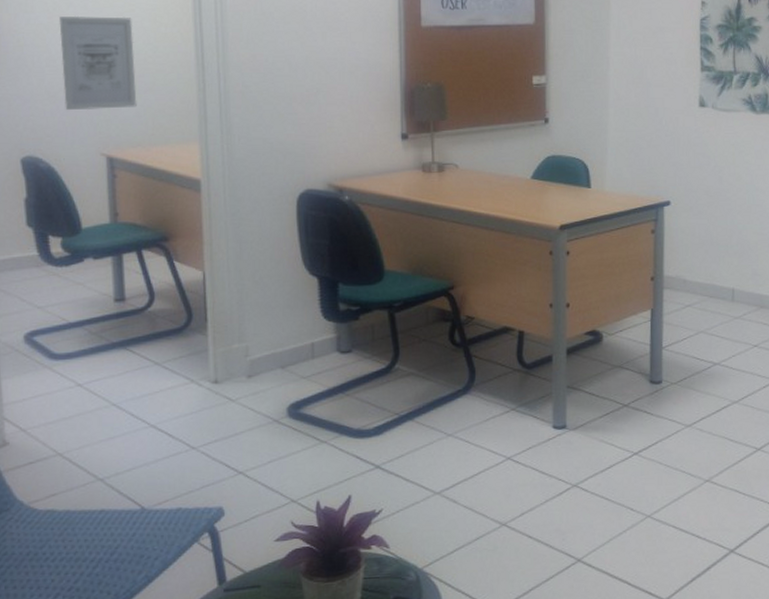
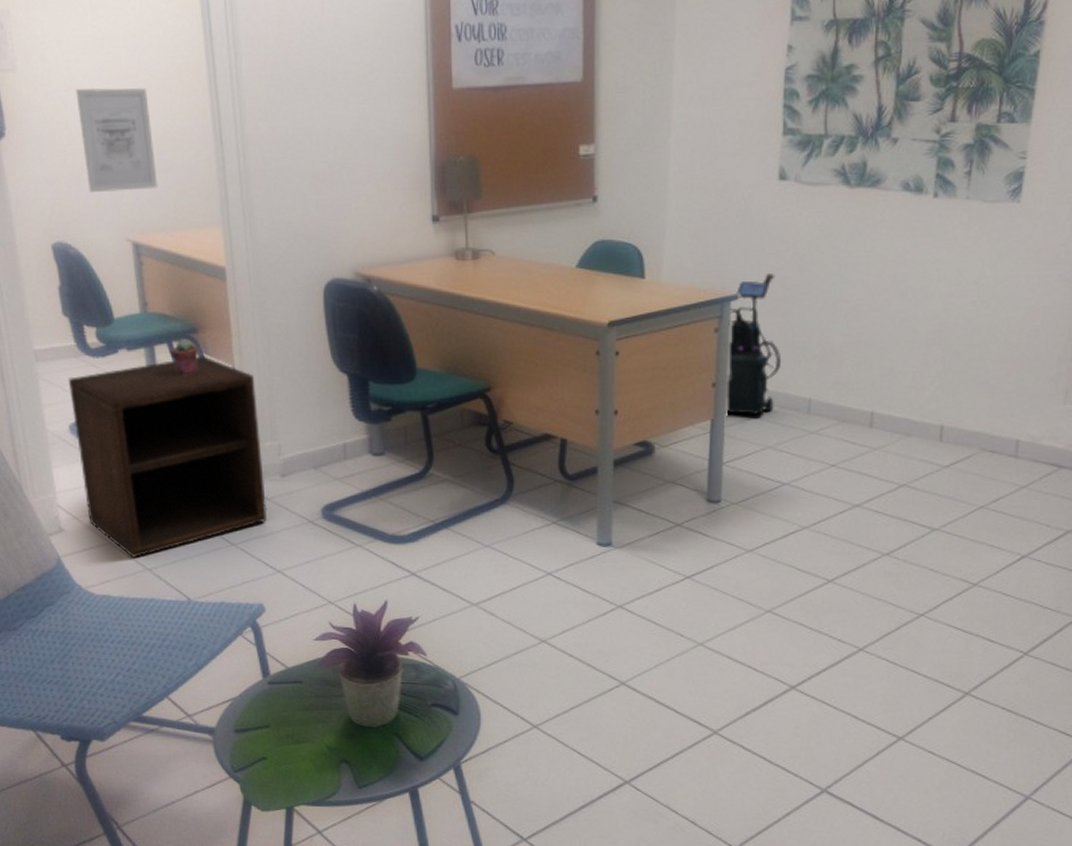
nightstand: none [26,261,232,468] -> present [68,354,268,558]
potted succulent: none [139,247,168,281] -> present [170,339,198,374]
vacuum cleaner: none [662,183,709,304] -> present [725,274,782,414]

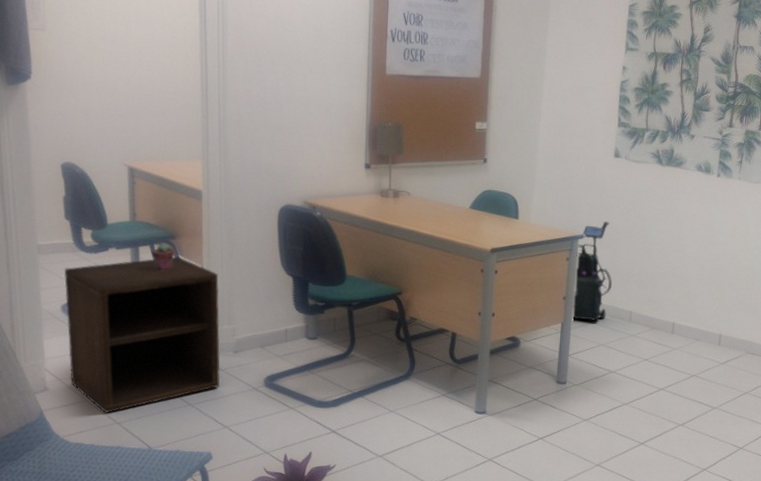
wall art: present [76,87,158,193] -> none [93,48,153,128]

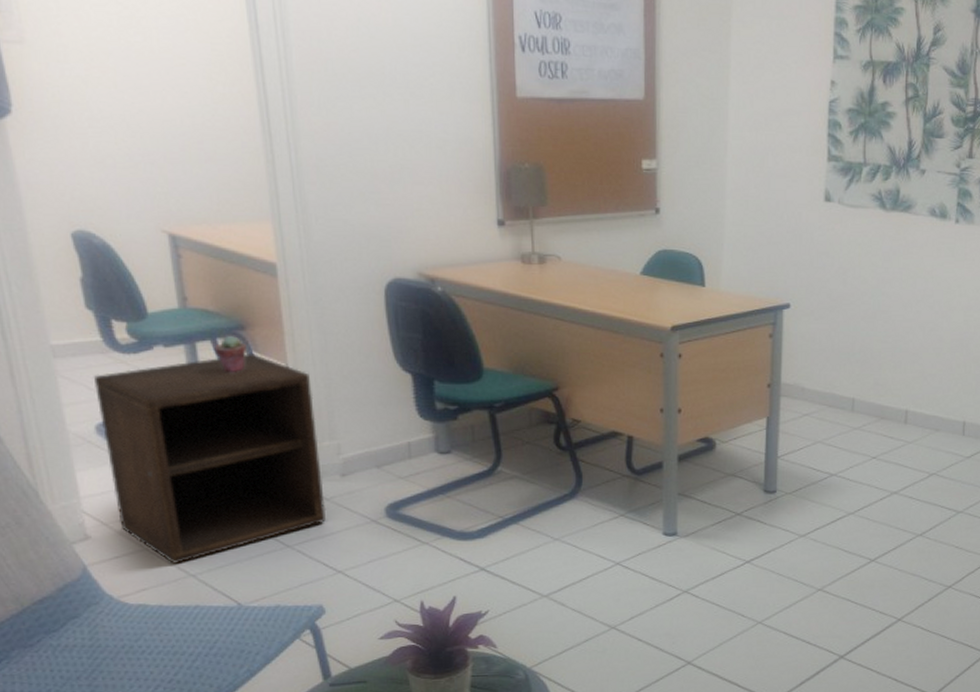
vacuum cleaner: present [571,221,613,321] -> none [779,285,829,413]

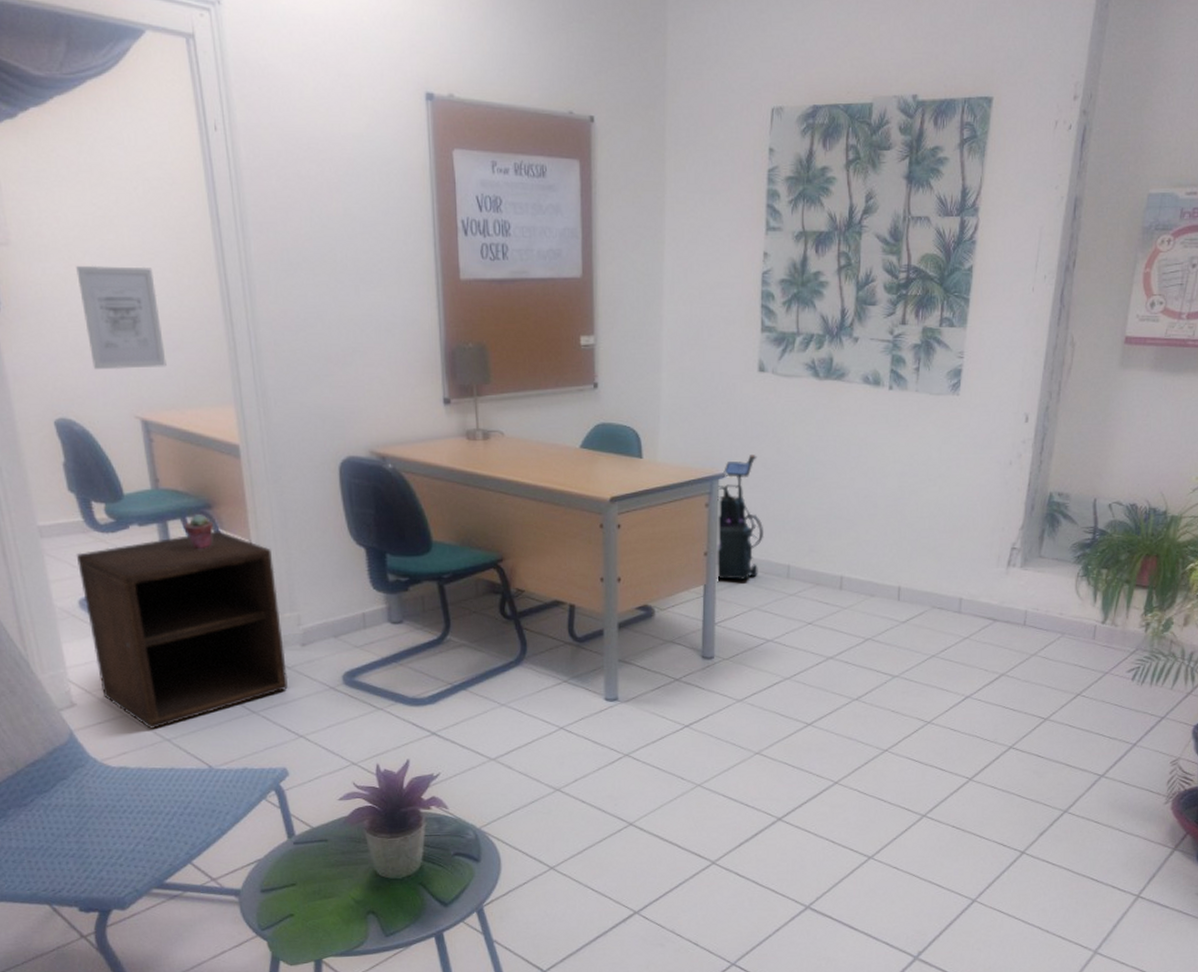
wall art: none [99,68,198,180] -> present [76,265,167,370]
vacuum cleaner: none [779,285,829,413] -> present [716,455,764,580]

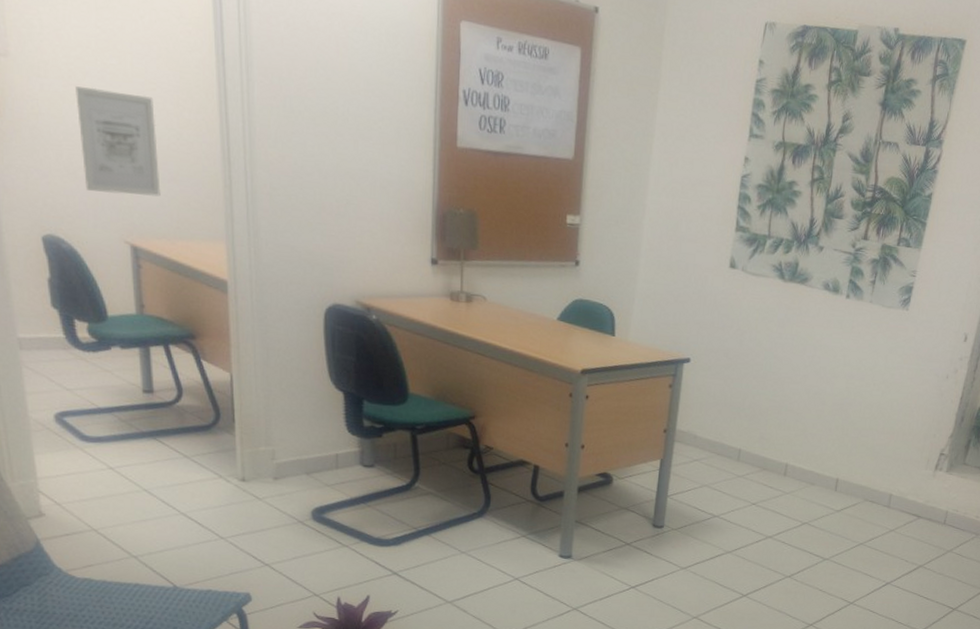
nightstand: present [76,529,288,729] -> none [55,360,259,545]
potted succulent: present [184,515,213,549] -> none [166,343,195,377]
vacuum cleaner: present [716,455,764,580] -> none [672,344,721,458]

